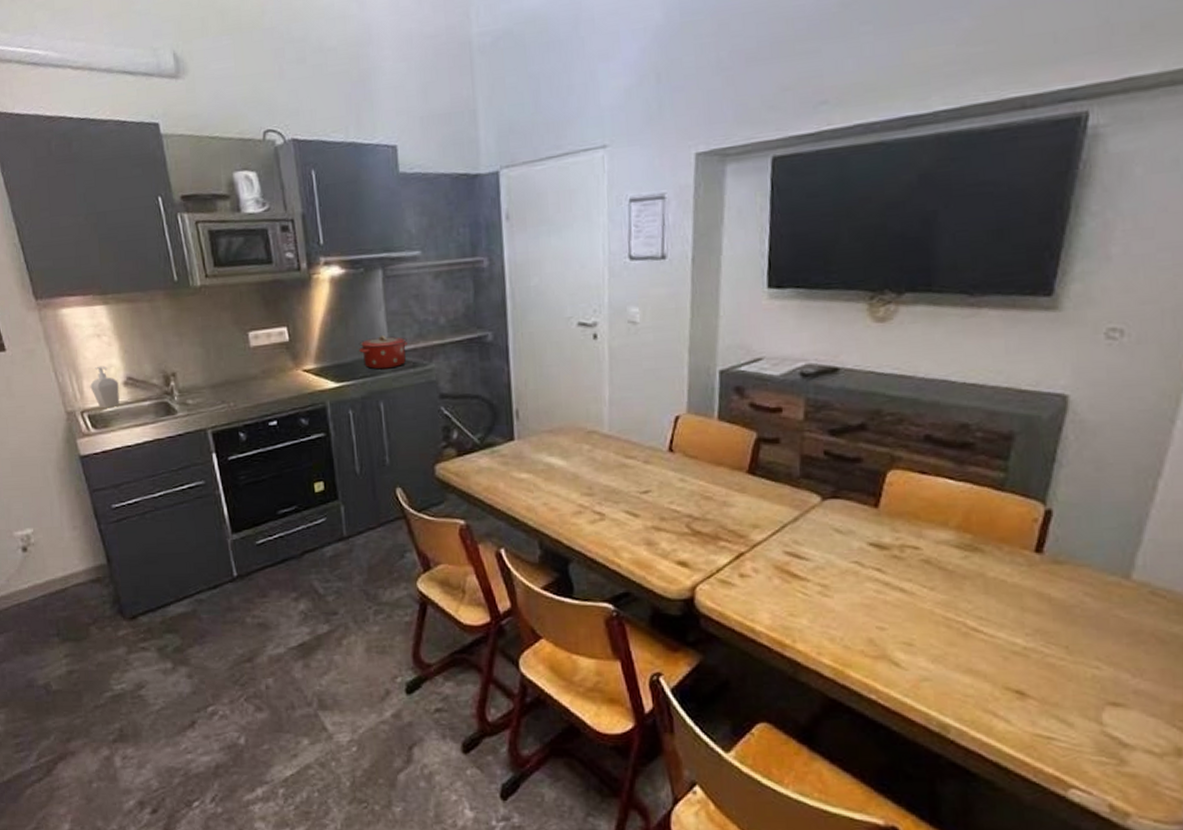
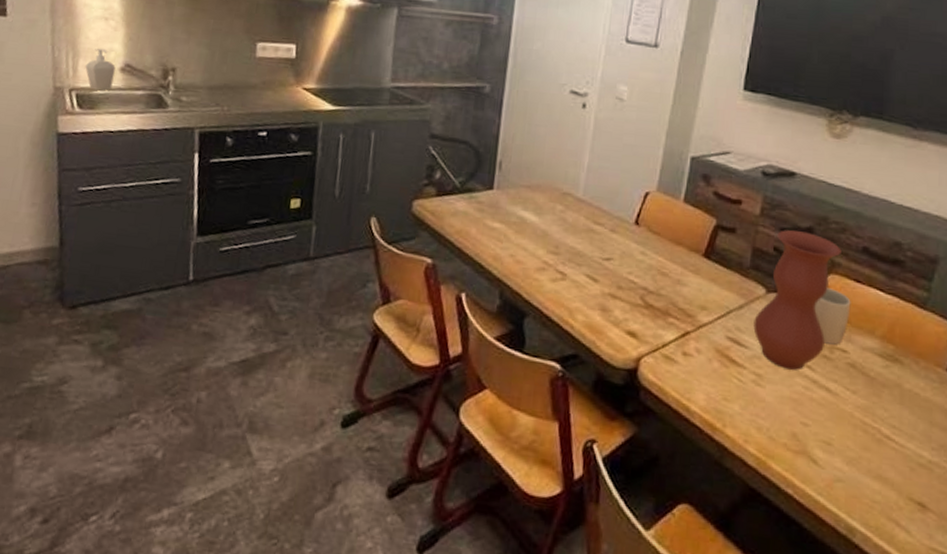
casserole: present [359,334,407,370] -> none [361,68,409,102]
vase: none [812,429,901,575] -> present [753,230,842,370]
mug: none [877,485,919,543] -> present [814,288,851,345]

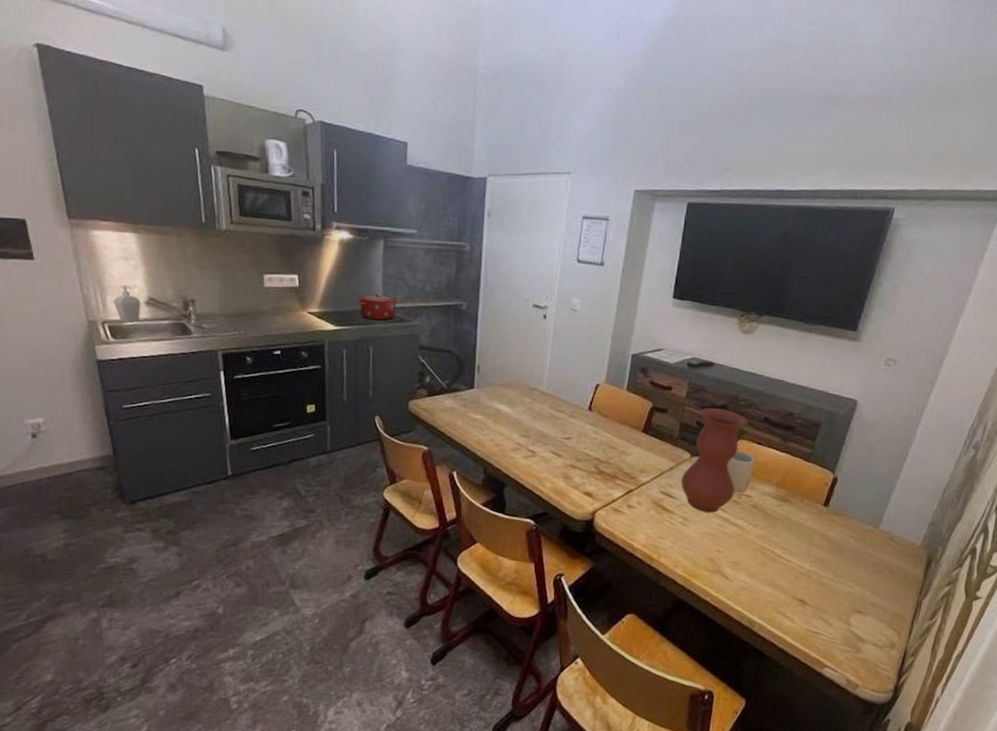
casserole: none [361,68,409,102] -> present [357,292,398,321]

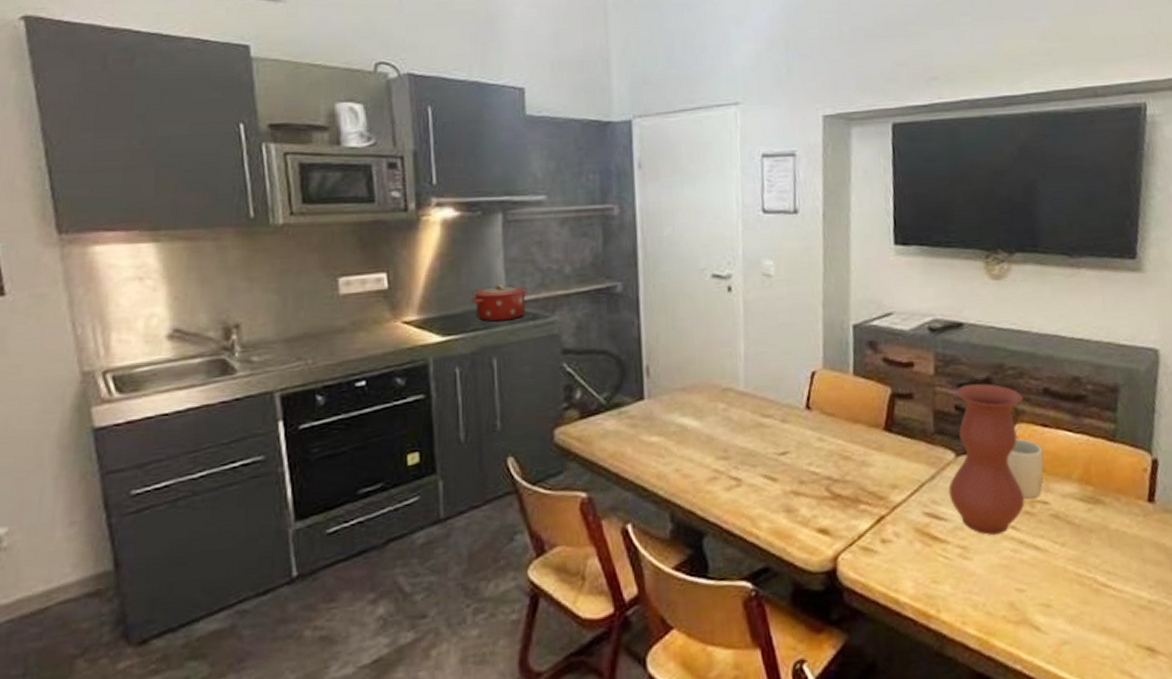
soap bottle: present [113,285,141,322] -> none [120,315,161,368]

